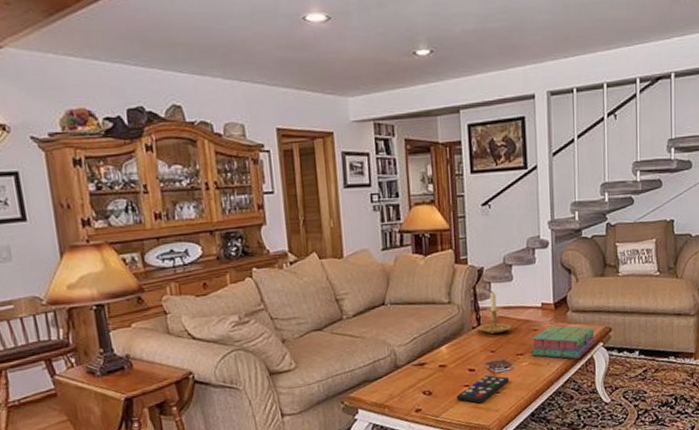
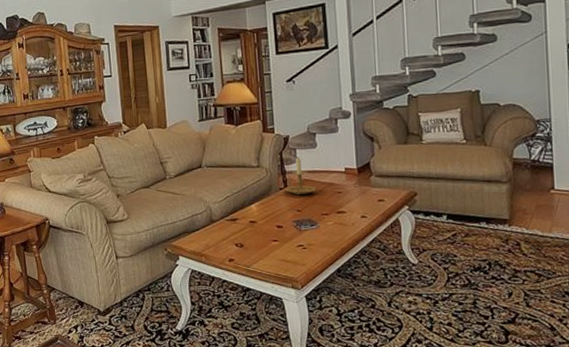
remote control: present [456,375,509,403] -> none [265,232,315,257]
stack of books: present [530,326,596,359] -> none [335,189,401,221]

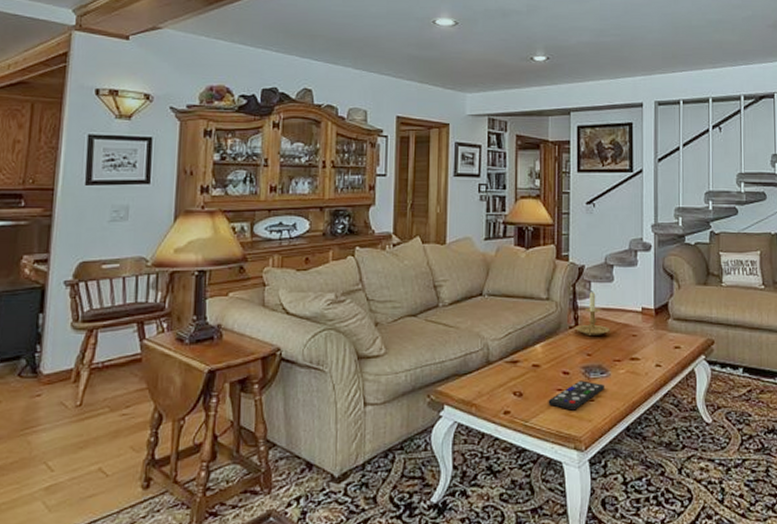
remote control: none [265,232,315,257] -> present [548,380,604,411]

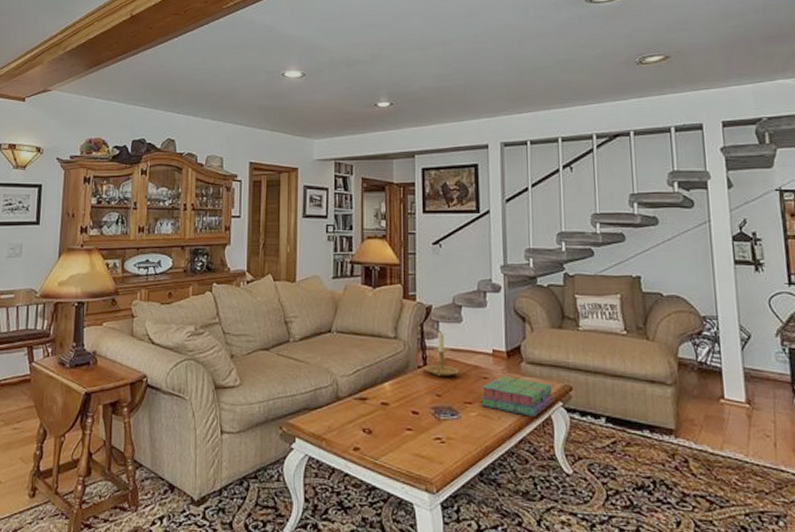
remote control: present [548,380,604,411] -> none [397,421,455,451]
stack of books: none [628,333,698,371] -> present [480,376,554,417]

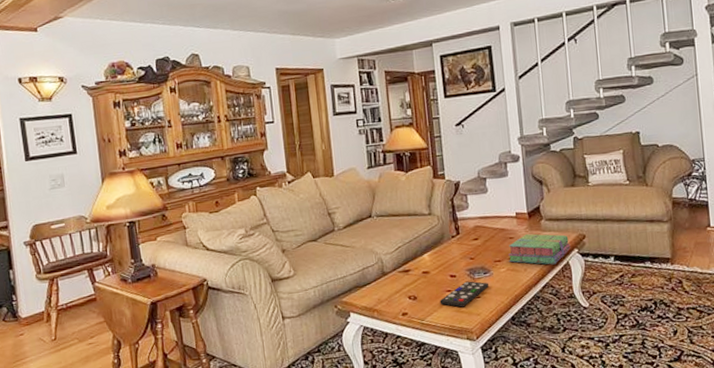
remote control: none [397,421,455,451] -> present [439,281,488,307]
candle holder: present [424,331,461,376] -> none [457,202,489,242]

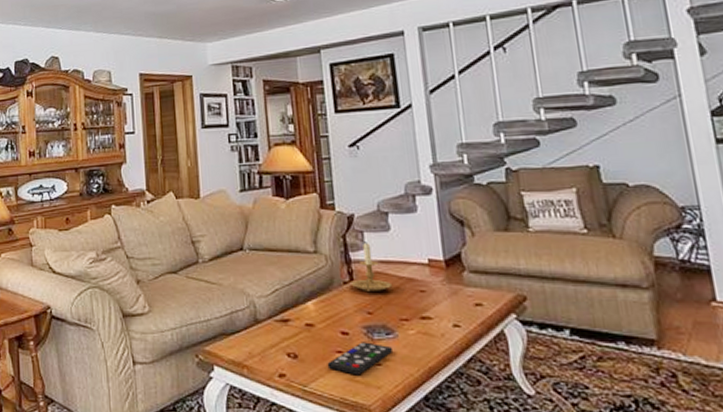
candle holder: none [457,202,489,242] -> present [351,241,393,291]
stack of books: present [507,233,571,265] -> none [417,288,506,332]

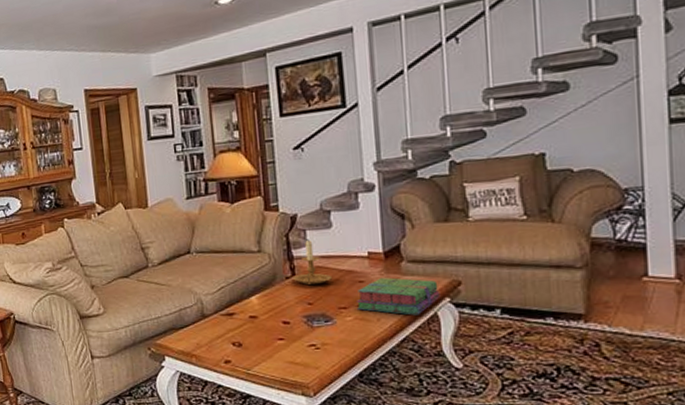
remote control: present [327,342,392,375] -> none [269,329,330,359]
stack of books: none [417,288,506,332] -> present [355,277,441,316]

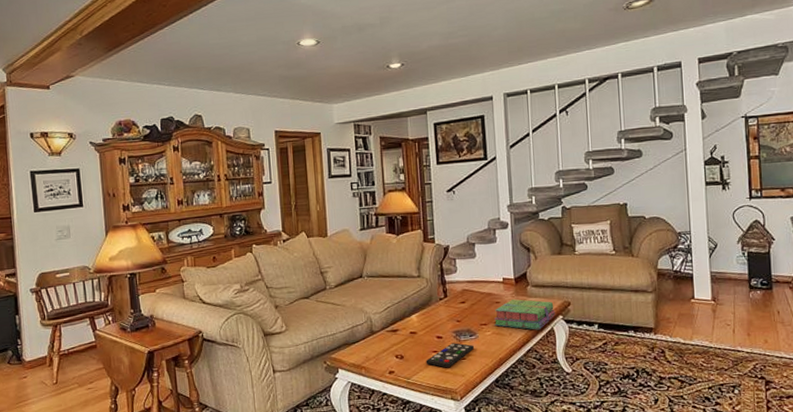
remote control: none [269,329,330,359] -> present [426,343,474,368]
candle holder: present [293,239,333,285] -> none [445,267,476,305]

